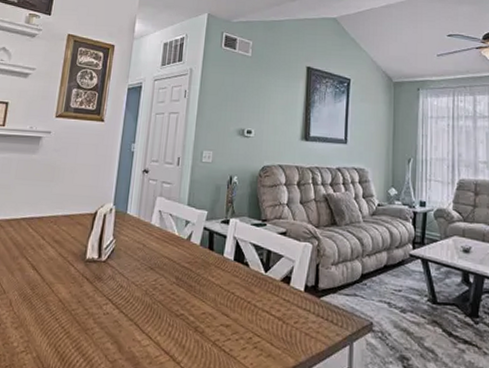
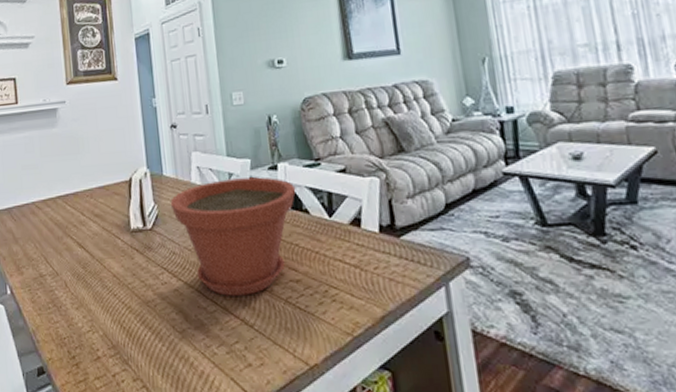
plant pot: none [127,225,242,334] -> present [170,177,296,296]

